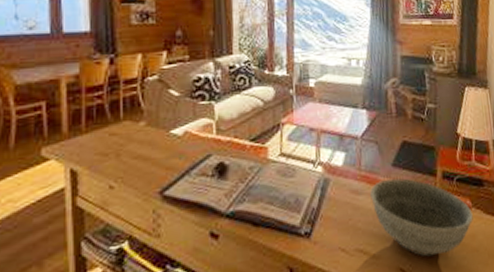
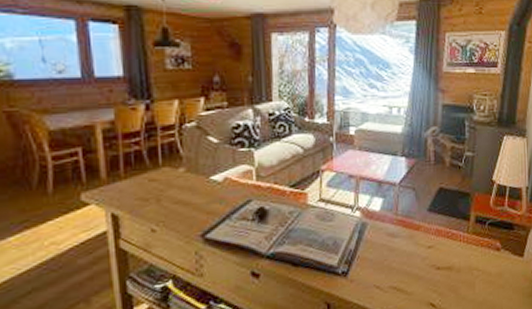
bowl: present [370,178,473,257] -> none [406,222,501,293]

